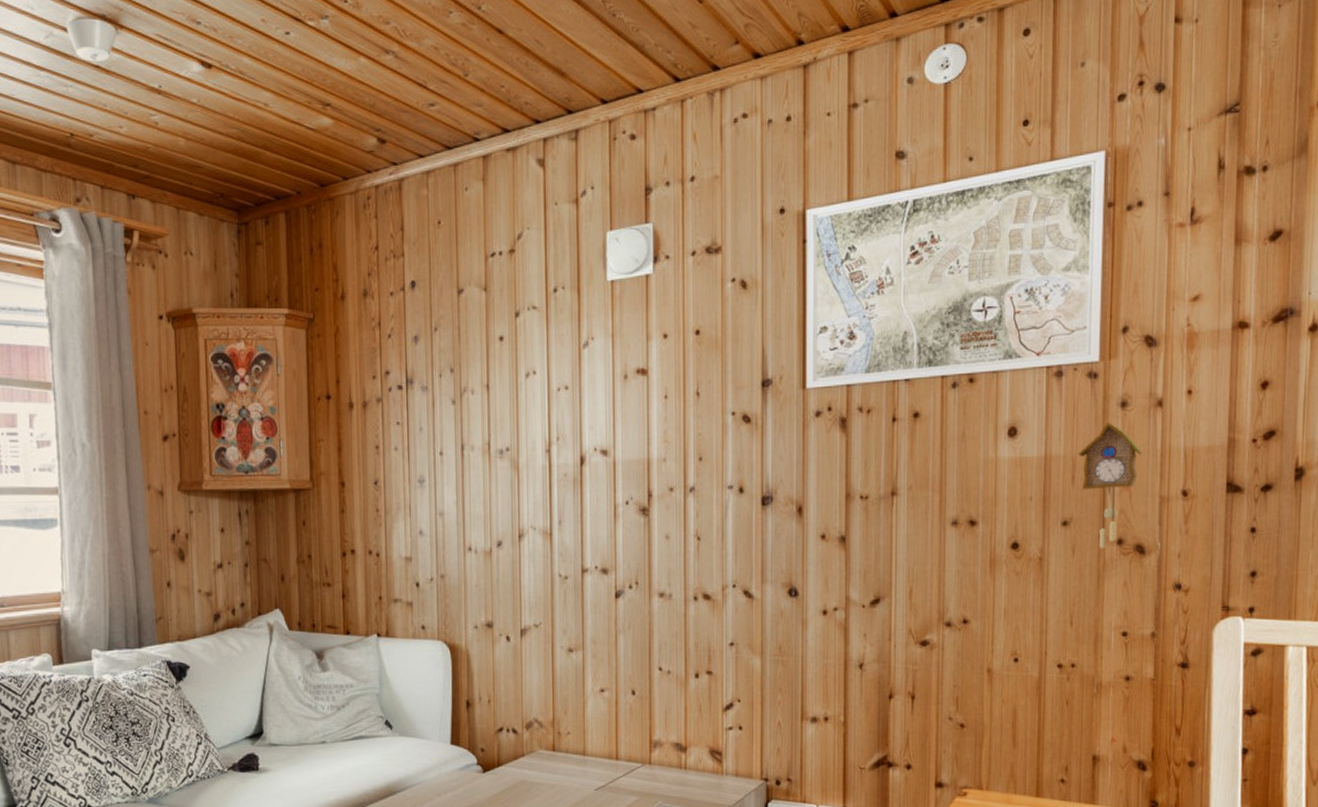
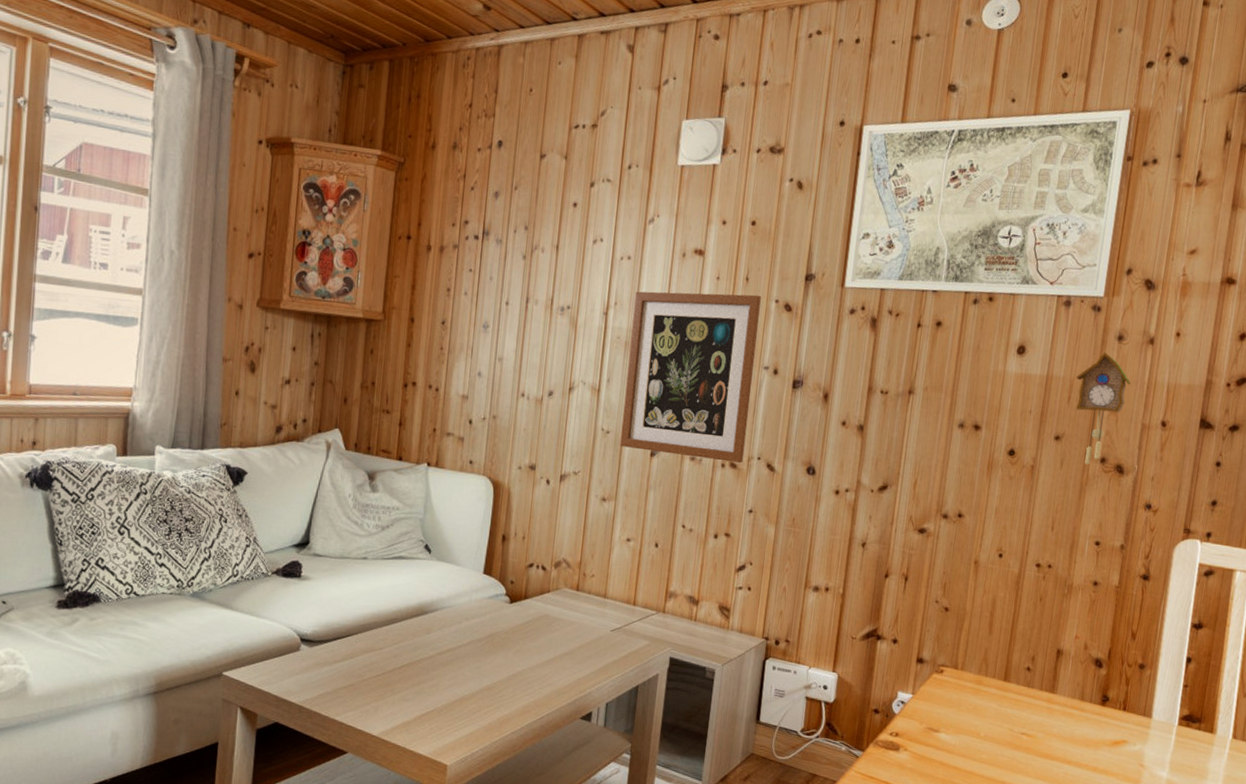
wall art: none [578,409,717,594] -> present [620,291,761,463]

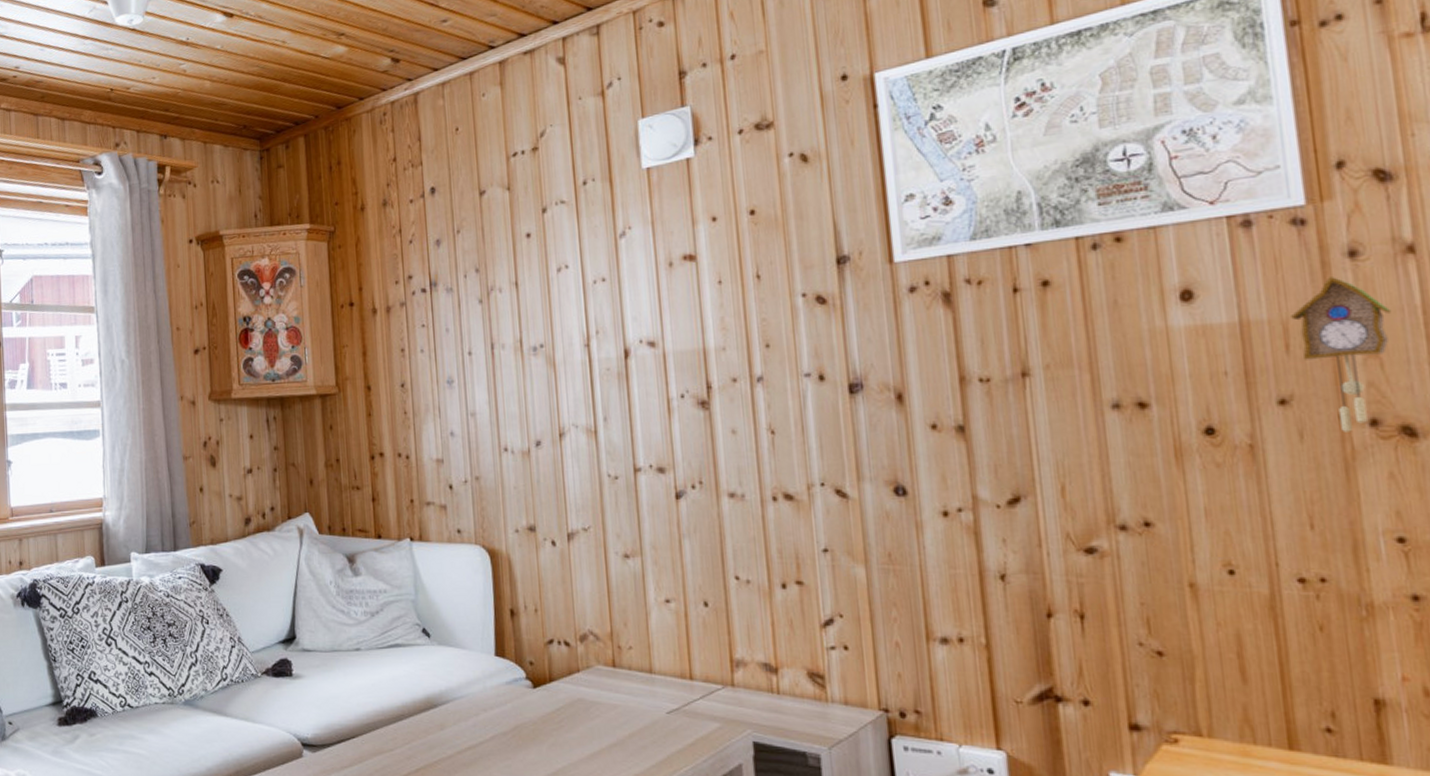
wall art: present [620,291,761,463] -> none [619,292,802,494]

